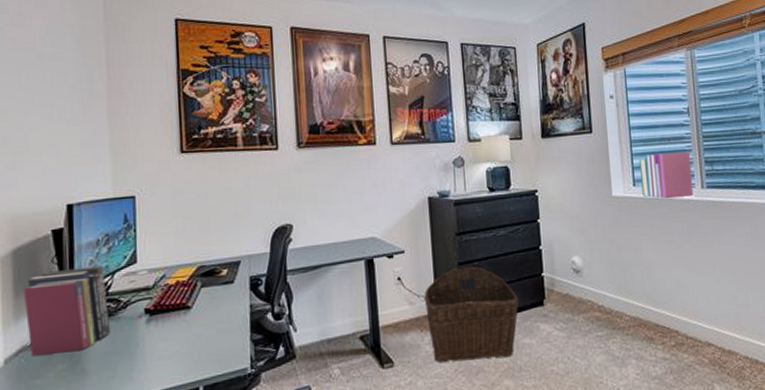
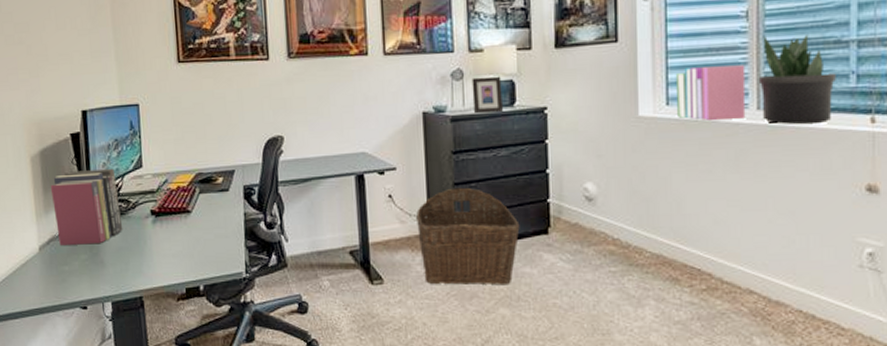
picture frame: none [471,163,500,198] -> present [471,76,503,114]
planter: none [700,127,755,201] -> present [758,35,836,125]

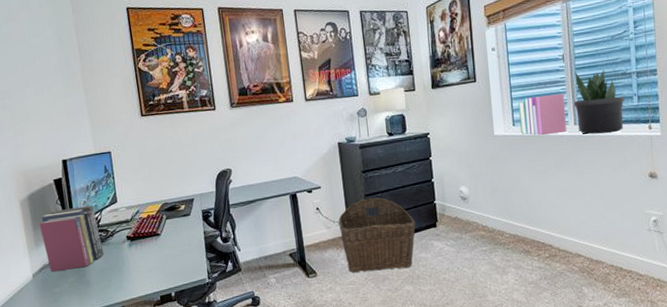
picture frame: present [471,76,503,114] -> none [373,112,397,142]

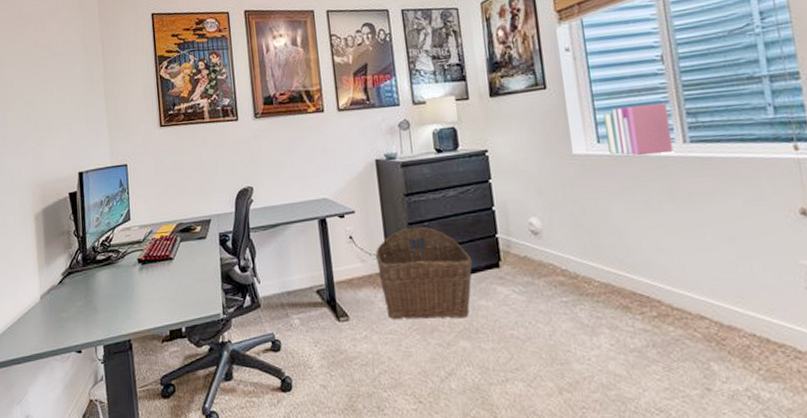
books: present [39,205,104,272] -> none [51,222,114,294]
planter: present [573,70,625,135] -> none [679,73,756,156]

